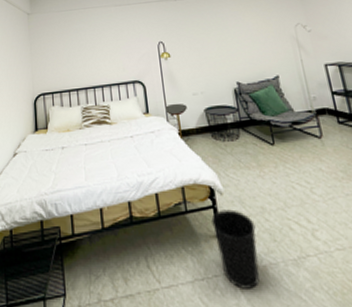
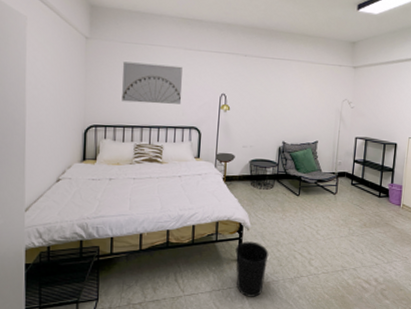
wall art: none [61,22,121,66] -> present [122,61,182,104]

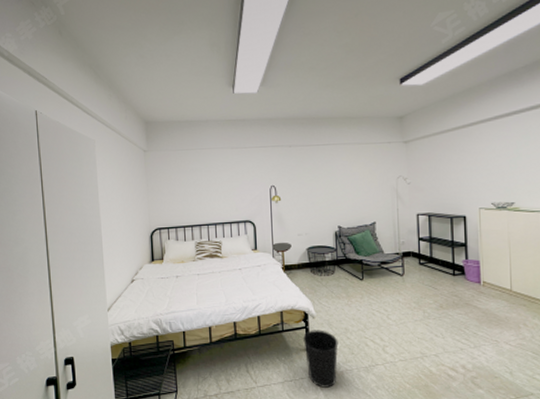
wall art: present [122,61,182,104] -> none [177,165,234,204]

